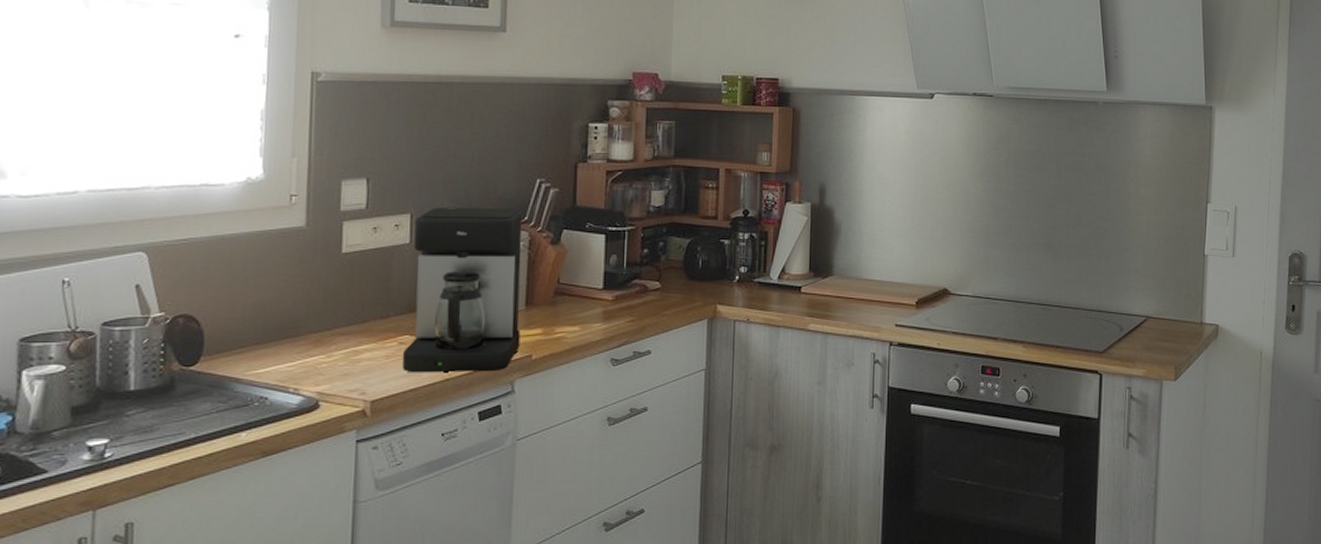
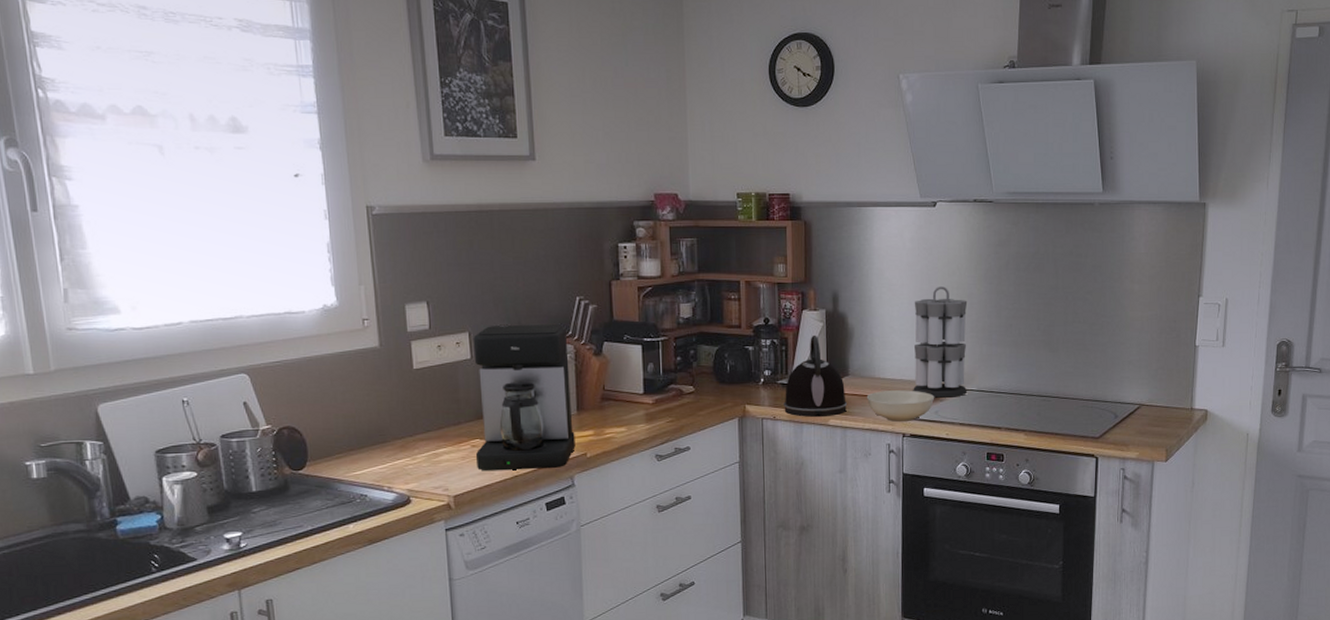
kettle: none [759,229,830,322] -> present [784,335,848,418]
bowl: none [851,293,926,329] -> present [866,390,935,423]
spice rack: none [903,182,964,303] -> present [913,286,968,398]

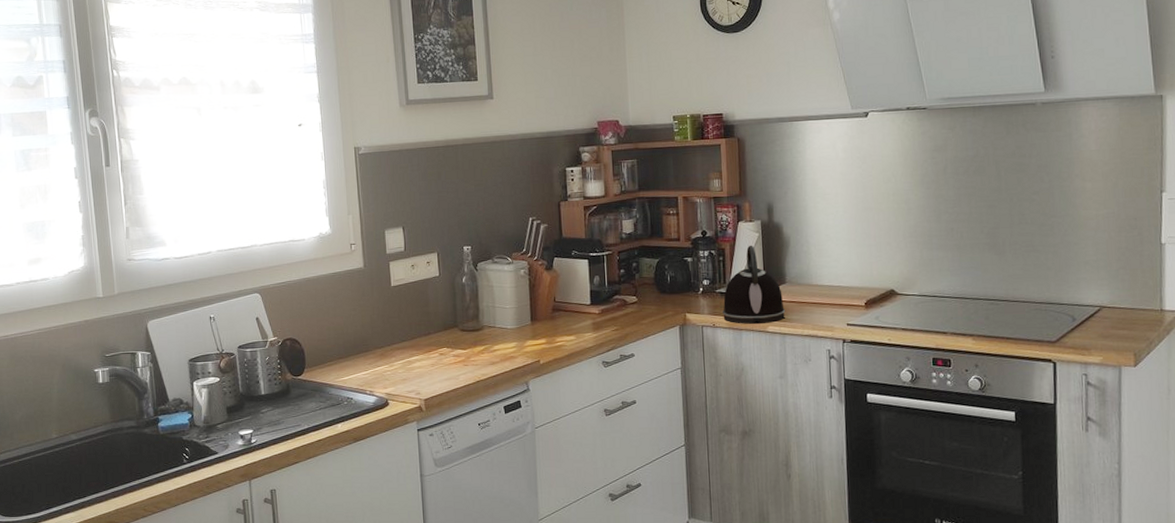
coffee maker: present [473,324,576,472] -> none [441,243,530,377]
bowl: present [866,390,935,423] -> none [804,296,875,329]
spice rack: present [913,286,968,398] -> none [849,193,909,304]

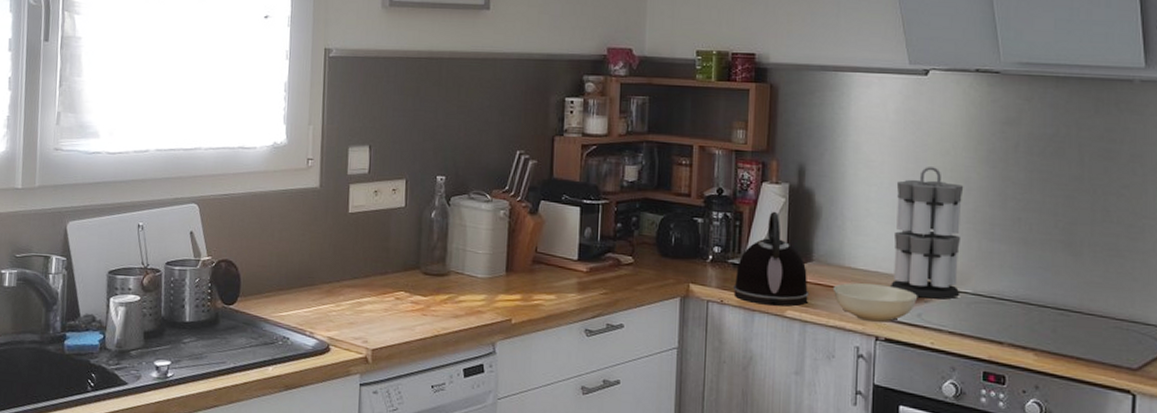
bowl: none [804,296,875,329] -> present [832,283,918,324]
spice rack: none [849,193,909,304] -> present [891,167,964,300]

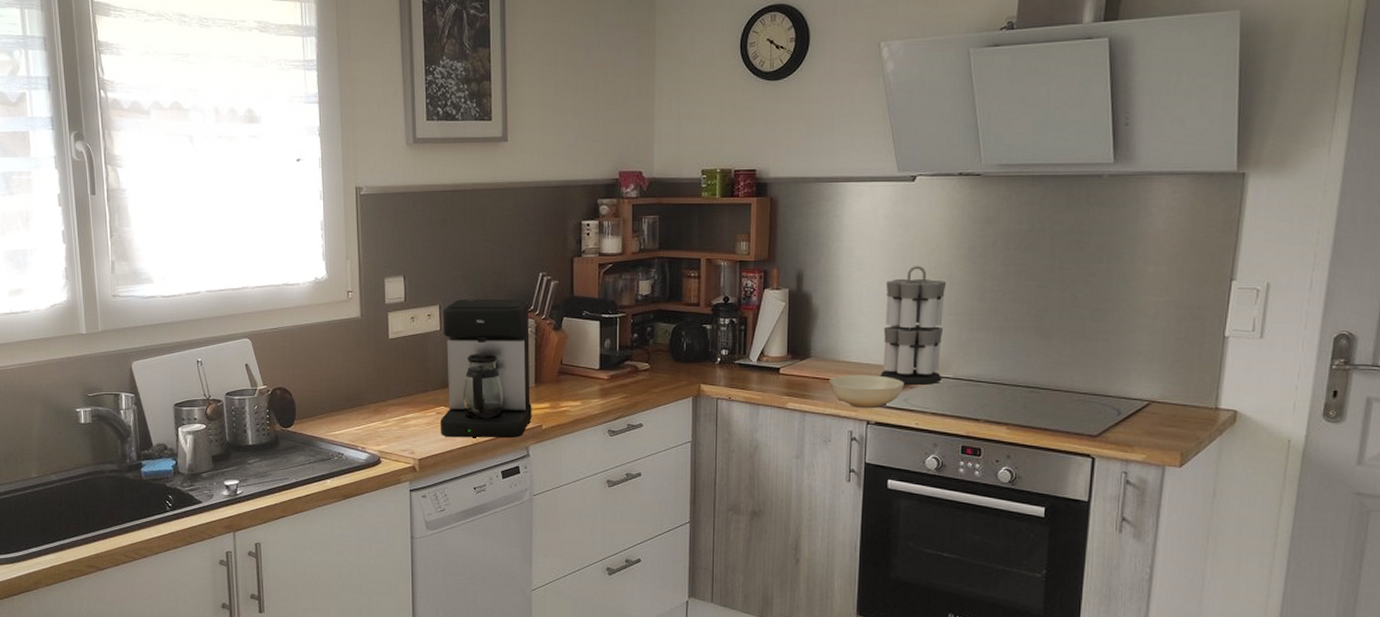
coffee maker: none [398,174,503,333] -> present [441,299,532,439]
kettle: present [733,211,810,308] -> none [740,314,808,400]

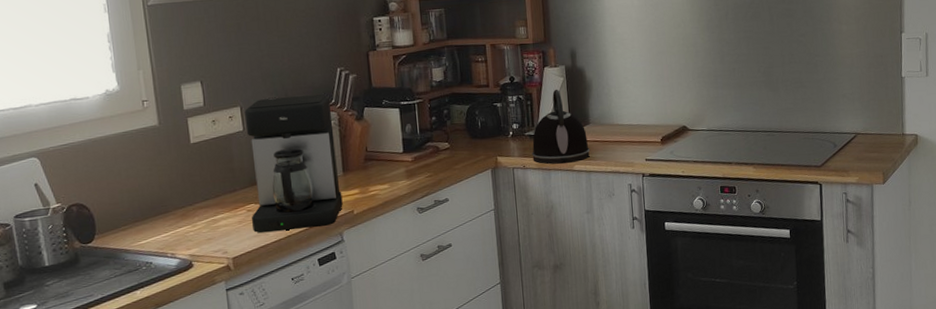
kettle: none [740,314,808,400] -> present [532,89,591,165]
bowl: present [828,375,905,409] -> none [607,133,670,164]
spice rack: present [880,266,947,385] -> none [644,38,699,139]

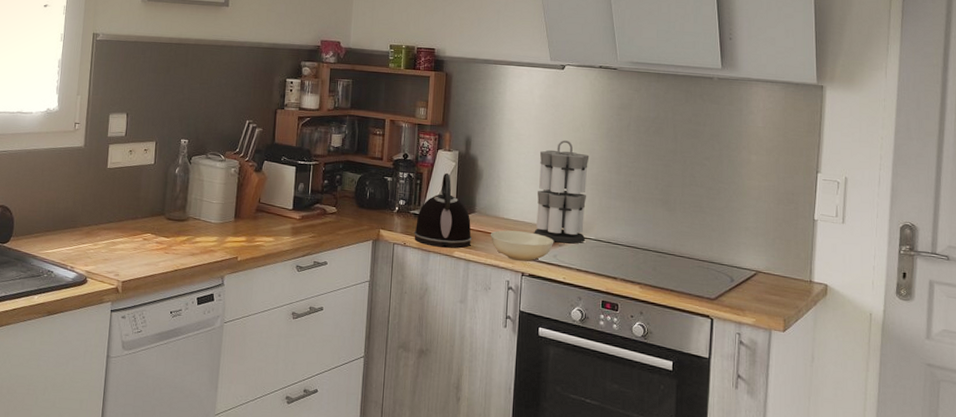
coffee maker: present [244,94,343,233] -> none [145,138,235,268]
bowl: none [607,133,670,164] -> present [490,230,554,263]
spice rack: none [644,38,699,139] -> present [534,140,590,244]

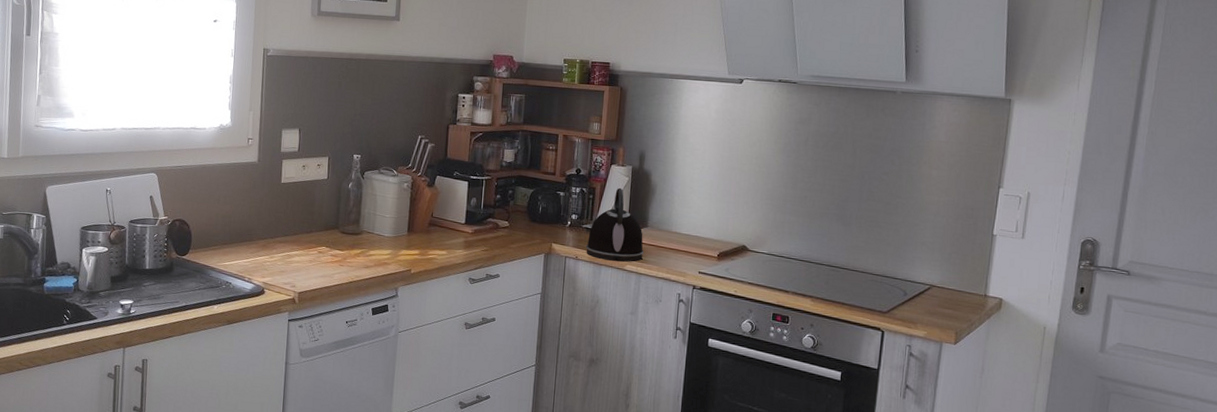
bowl: present [490,230,554,263] -> none [662,244,727,276]
spice rack: present [534,140,590,244] -> none [706,155,765,258]

